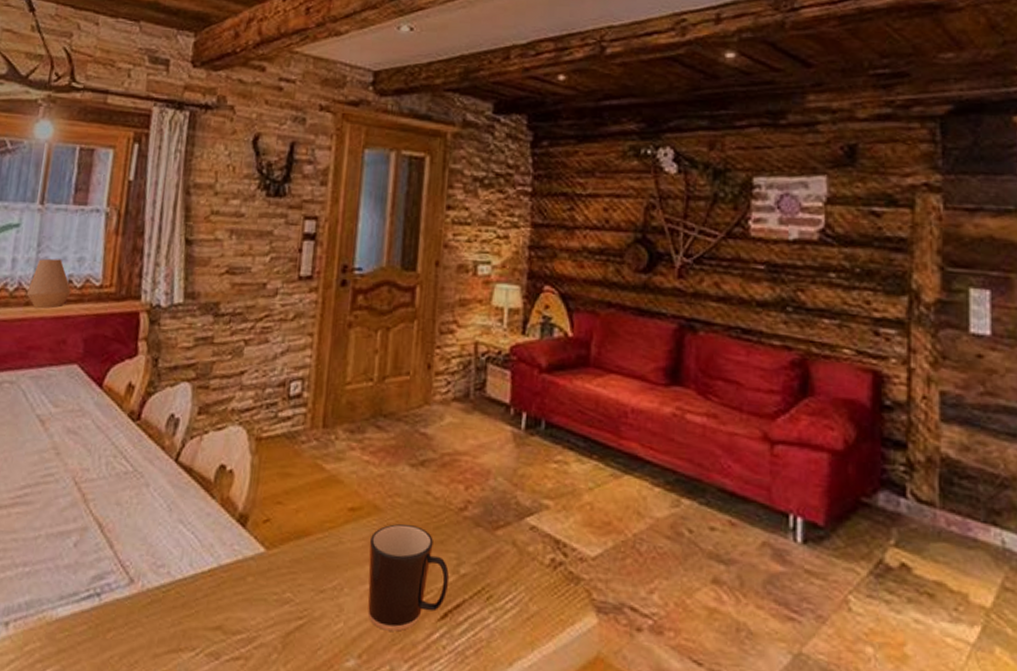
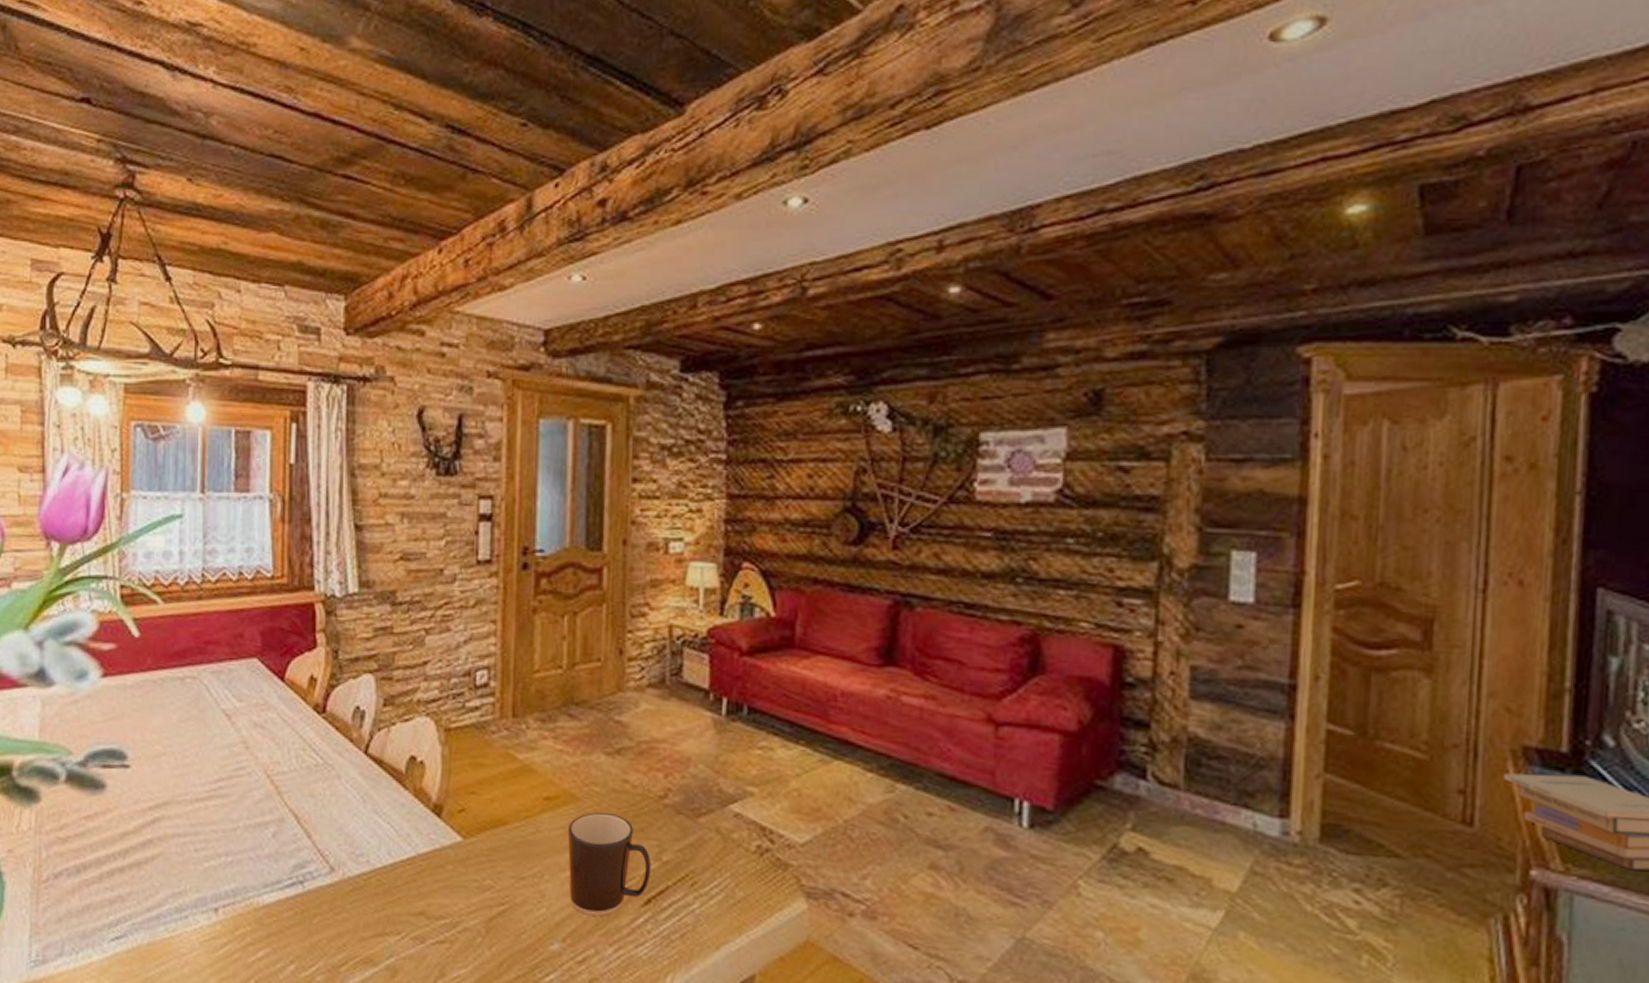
vase: present [27,258,71,309] -> none [199,550,243,603]

